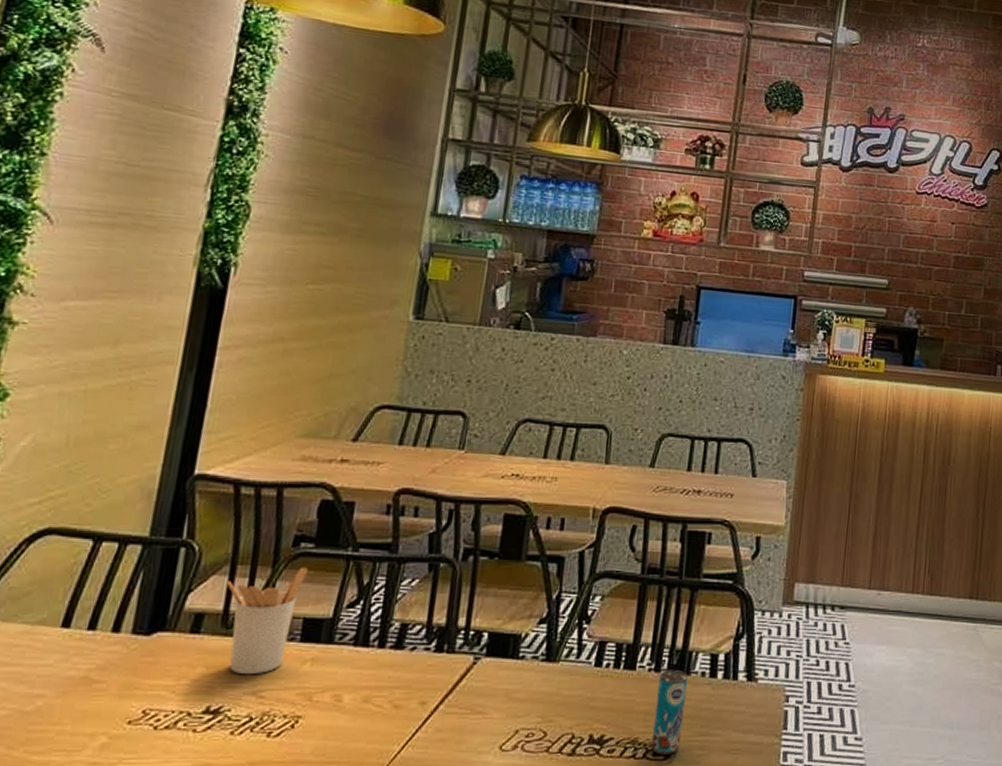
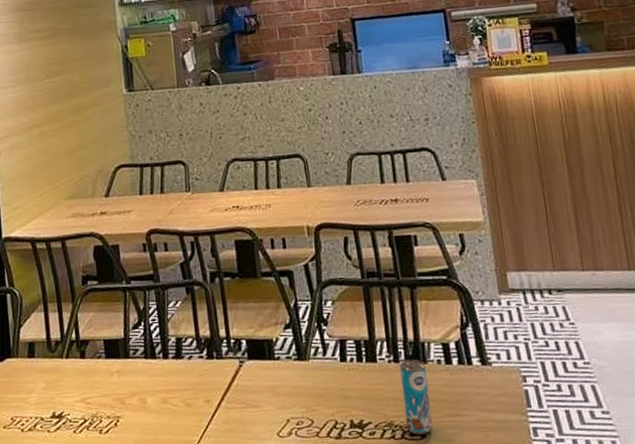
utensil holder: present [226,567,308,675] -> none [43,300,98,387]

